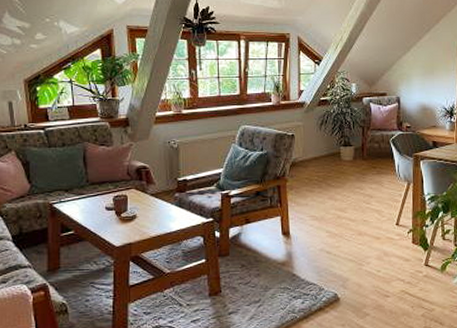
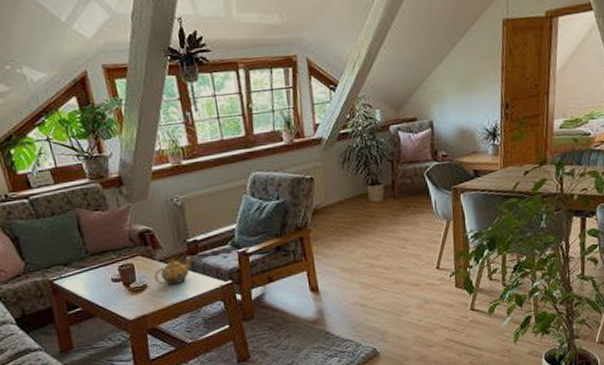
teapot: none [144,193,180,217] -> present [154,257,193,285]

